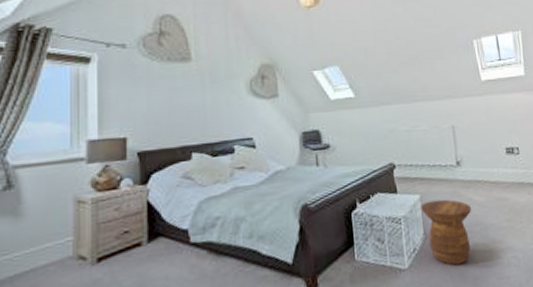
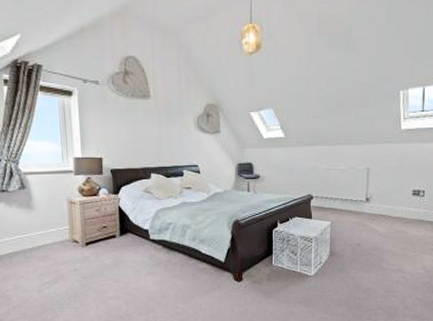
side table: present [421,199,472,266] -> none [330,227,374,278]

